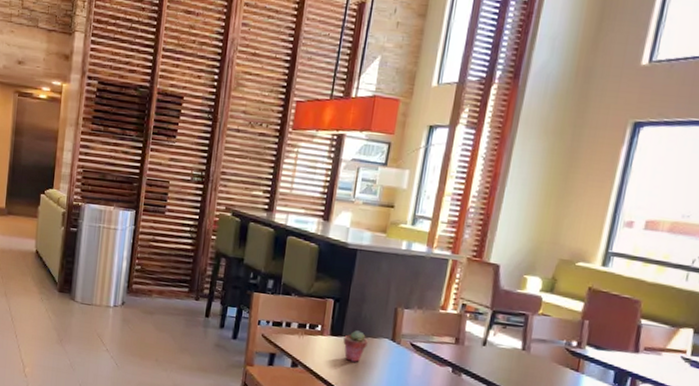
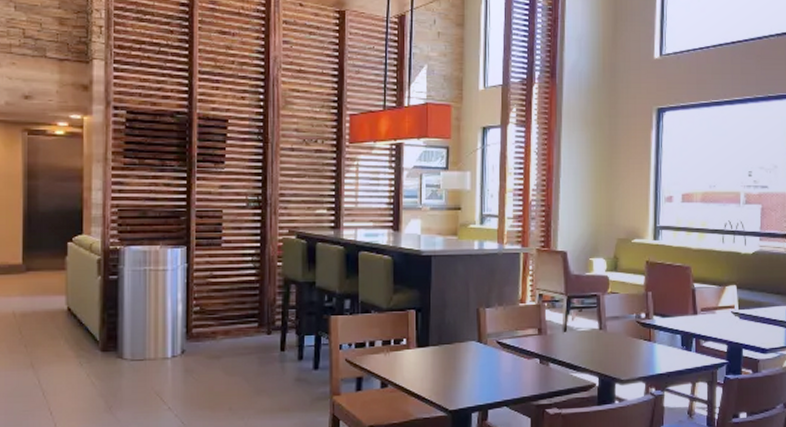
potted succulent: present [343,330,368,362] -> none [431,338,455,371]

